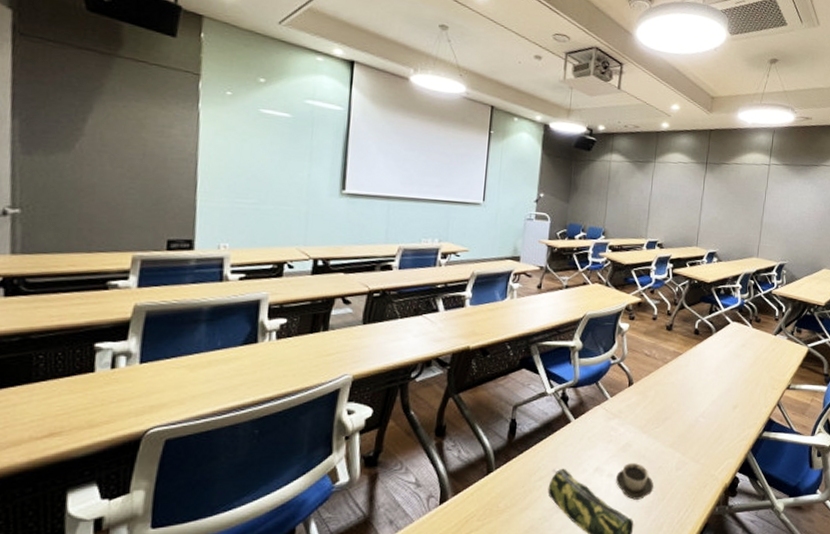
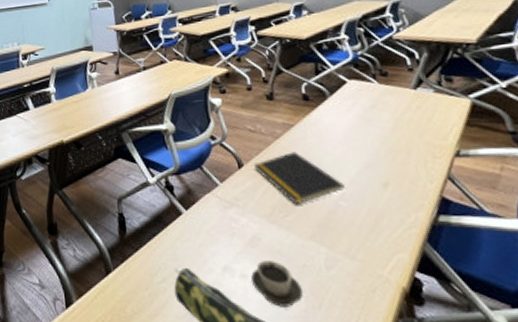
notepad: none [641,376,706,419] -> present [253,152,345,205]

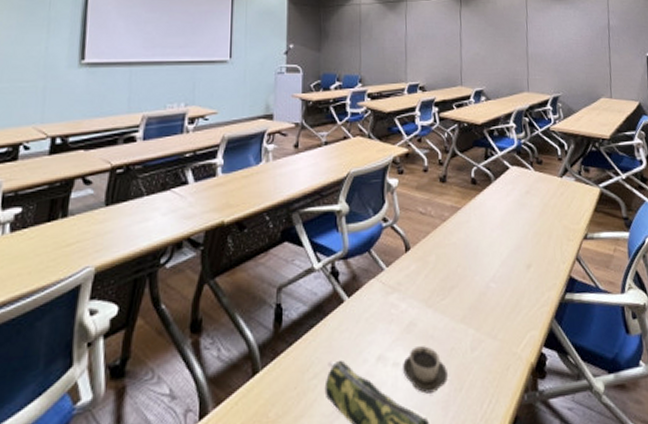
notepad: present [253,152,345,205] -> none [419,235,496,288]

